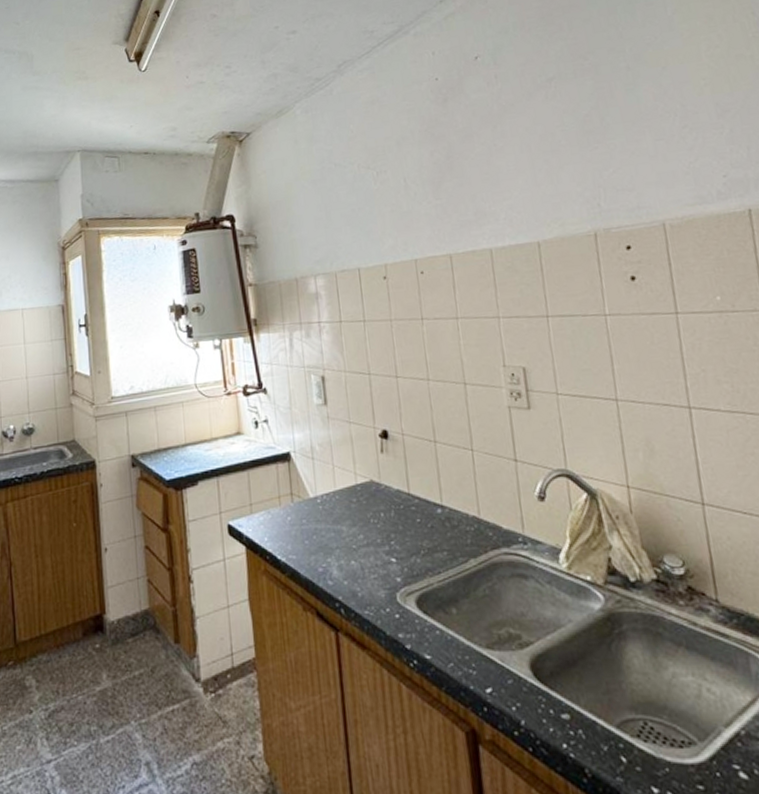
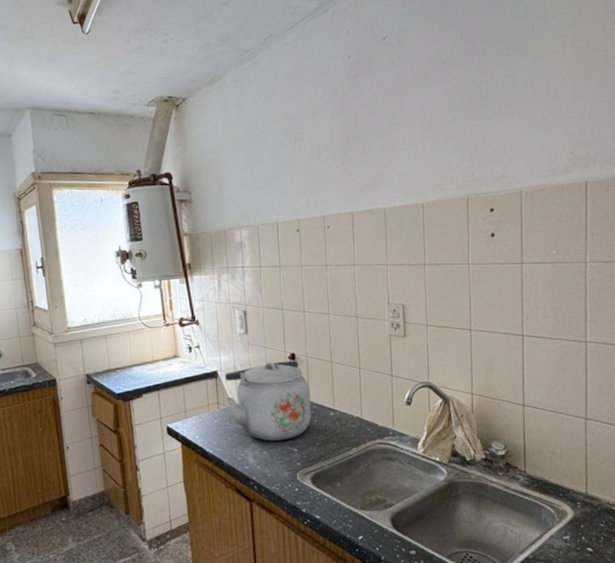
kettle: none [299,439,413,547] -> present [224,360,311,441]

